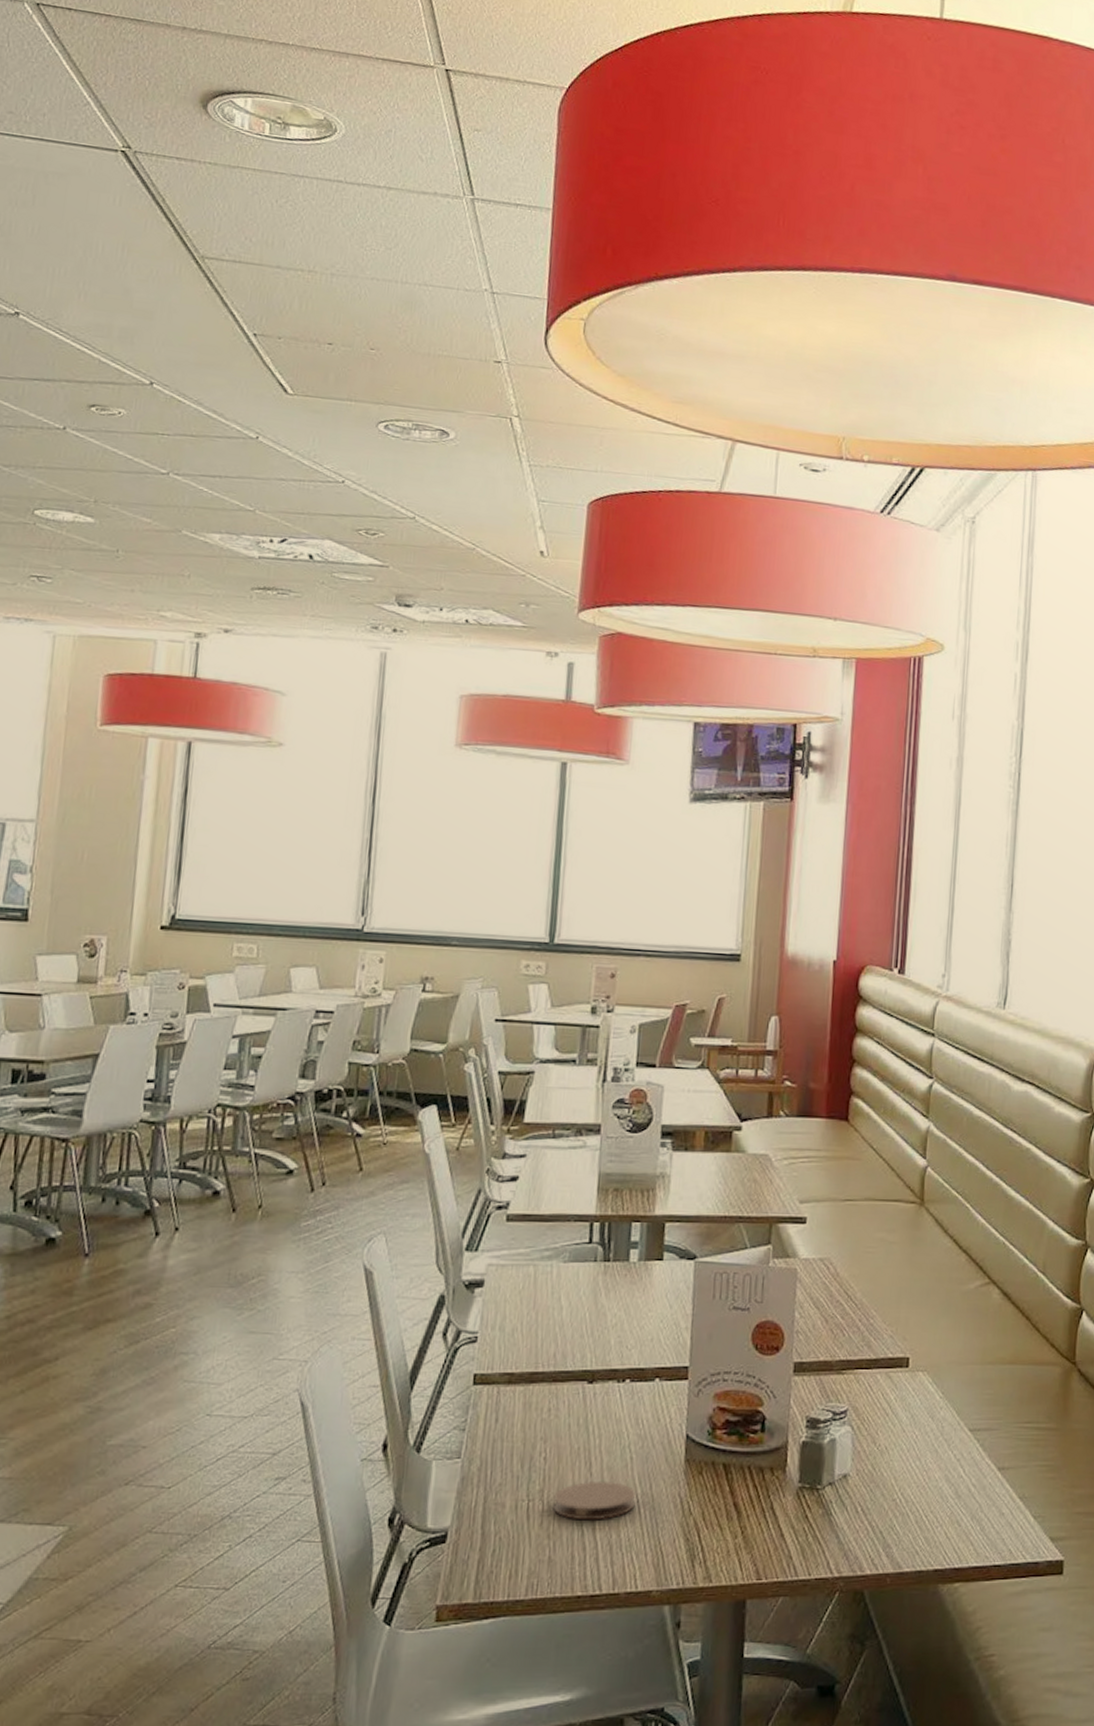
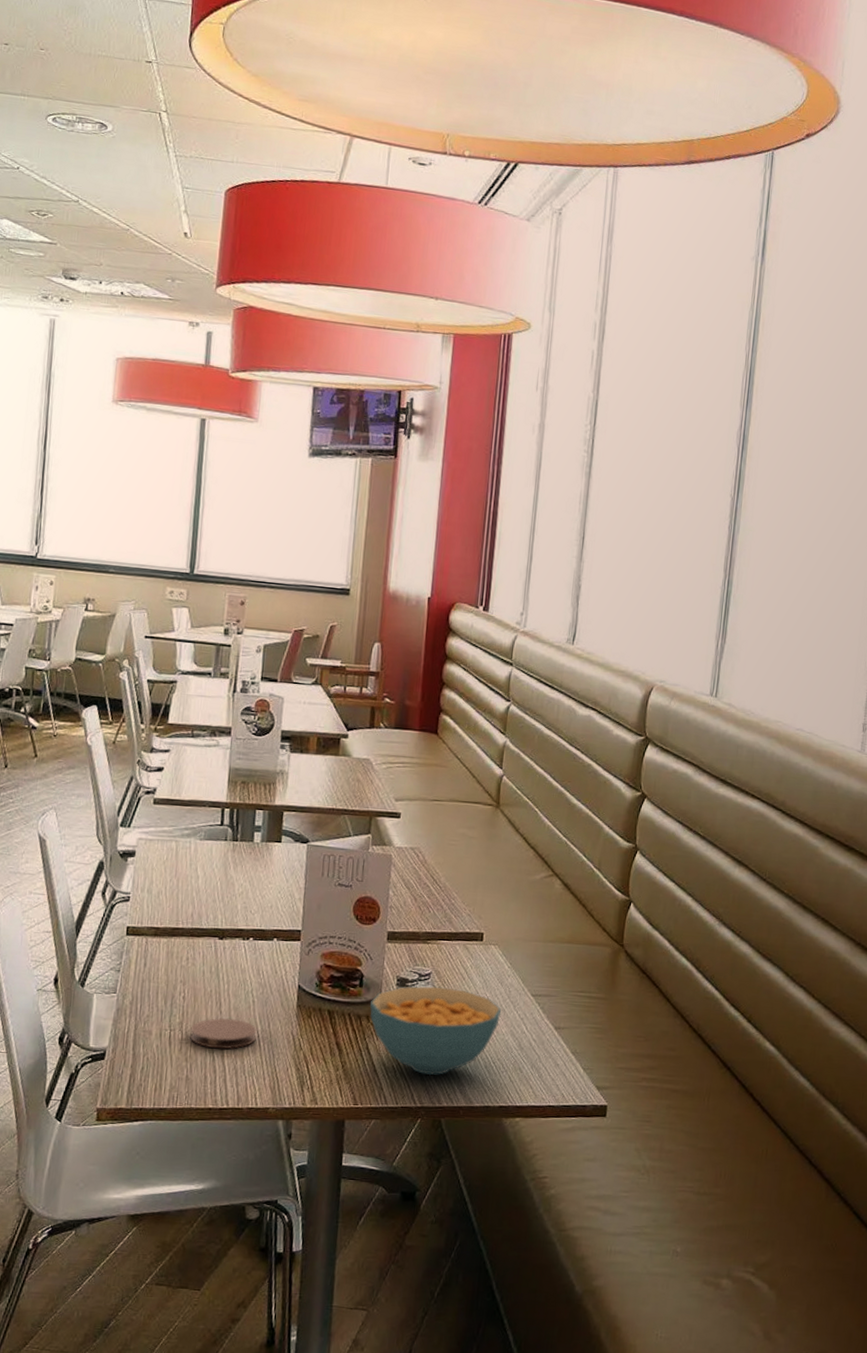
cereal bowl: none [773,1426,933,1537] -> present [369,985,501,1076]

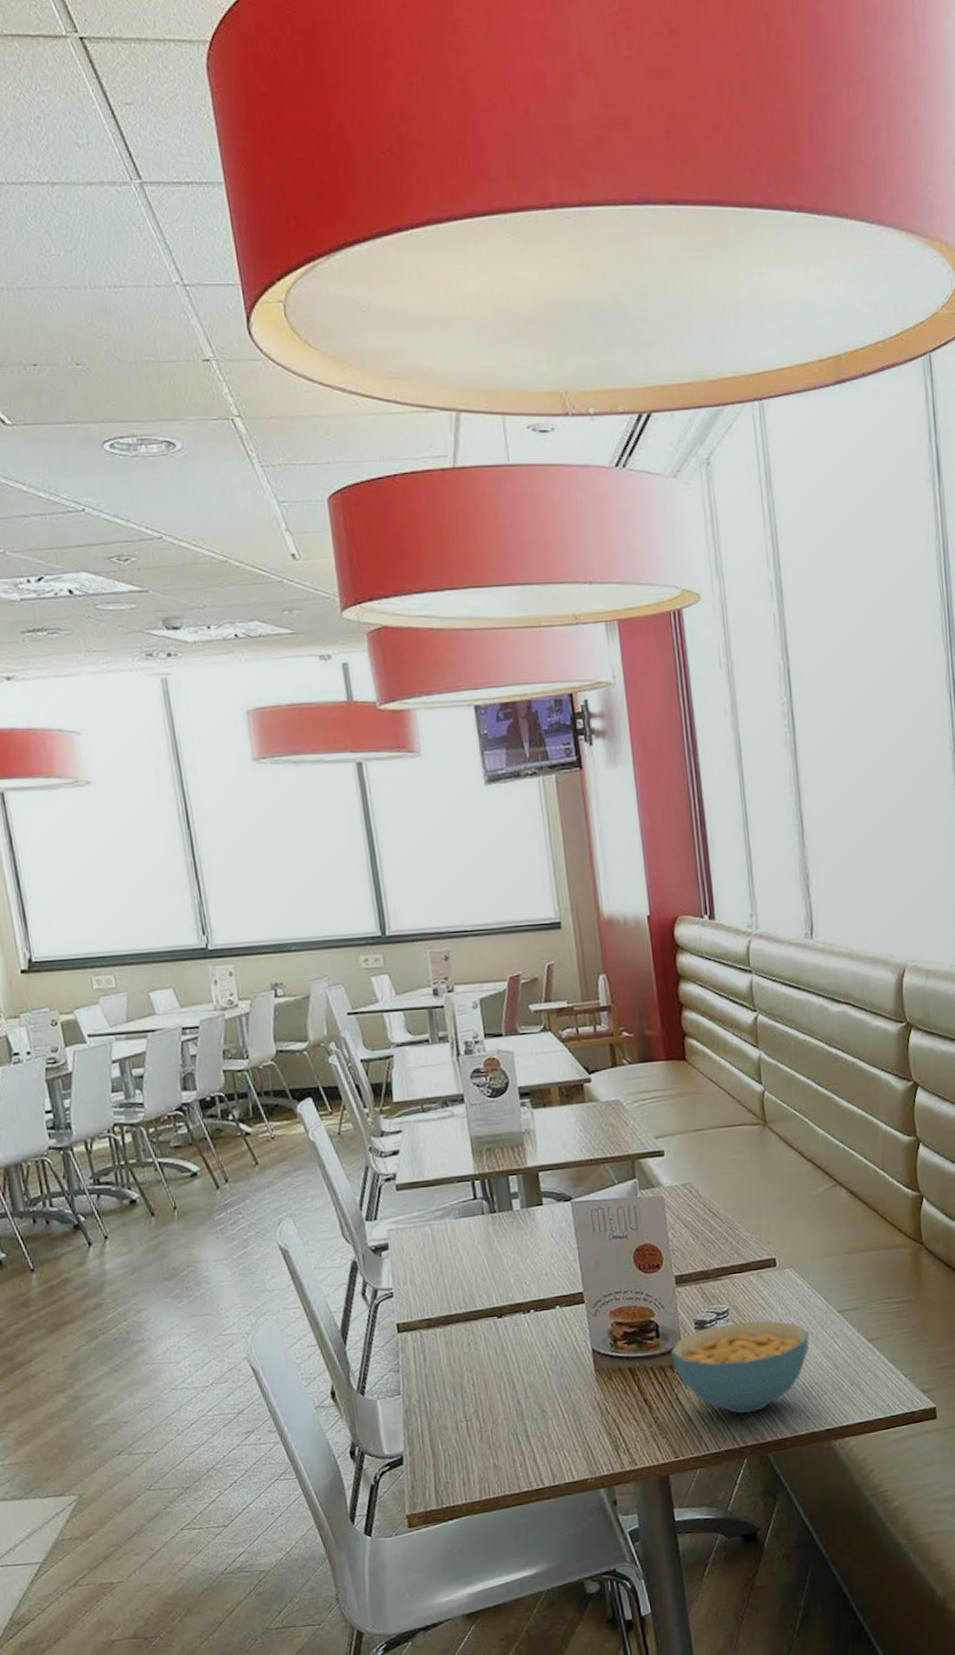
coaster: present [190,1017,257,1049] -> none [487,1396,559,1432]

